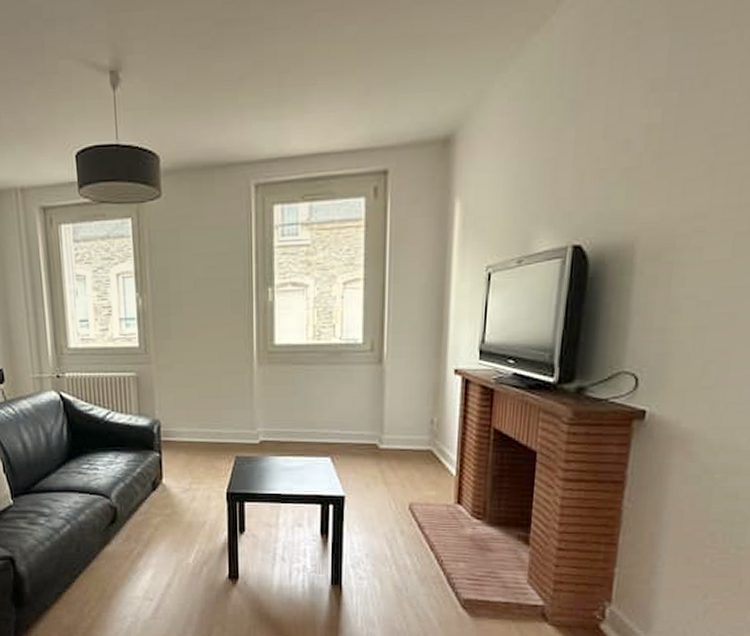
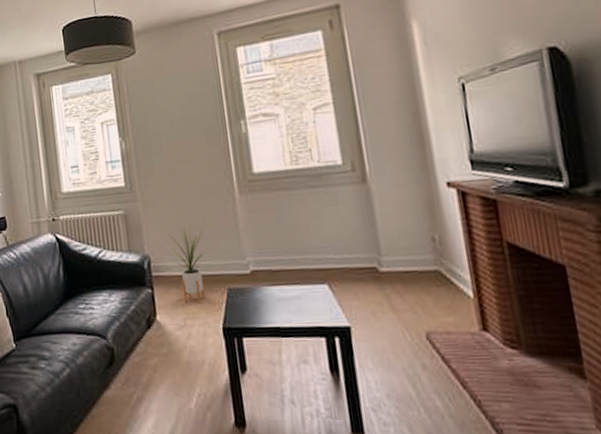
house plant: none [182,393,217,469] -> present [169,225,205,304]

